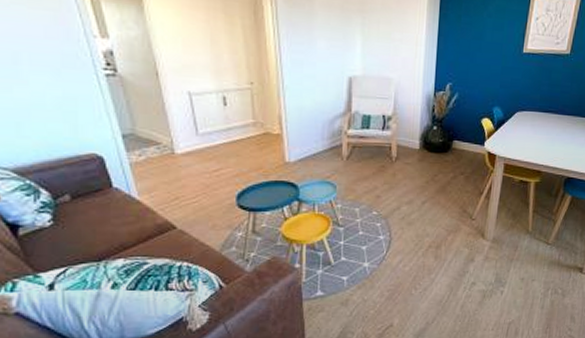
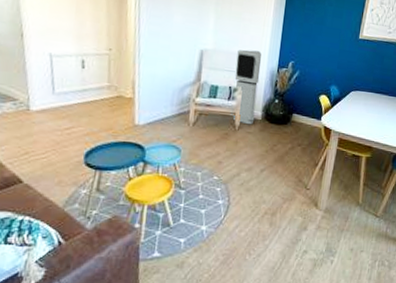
air purifier: none [387,73,416,155] -> present [231,49,262,125]

